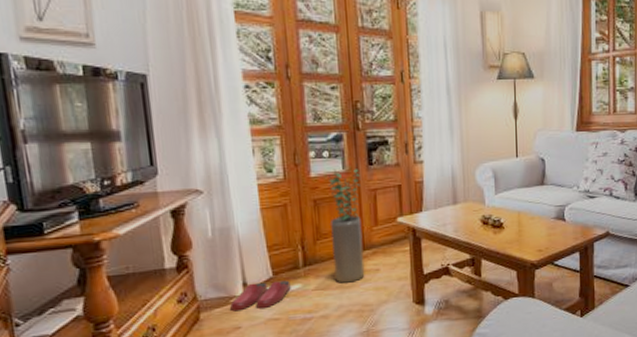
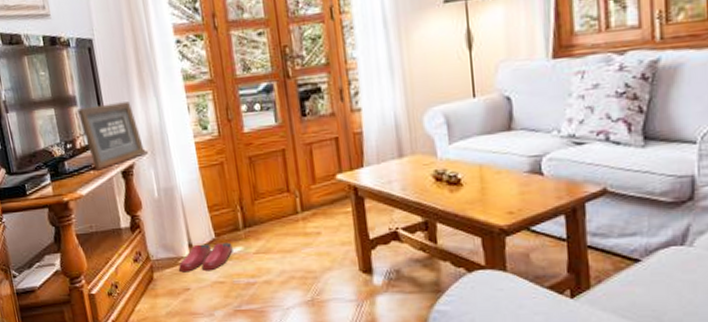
picture frame: none [121,141,200,210] -> present [77,101,145,171]
vase: present [328,163,365,283] -> none [262,115,306,247]

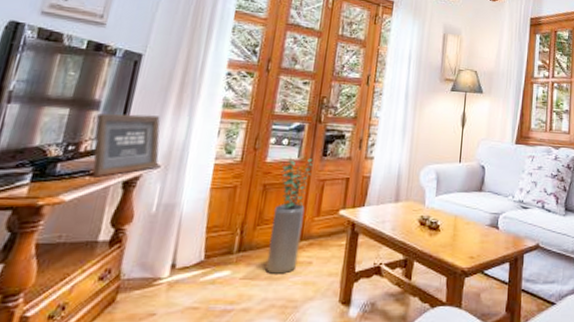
slippers: present [178,242,233,273] -> none [151,265,220,295]
vase: none [262,115,306,247] -> present [266,153,313,274]

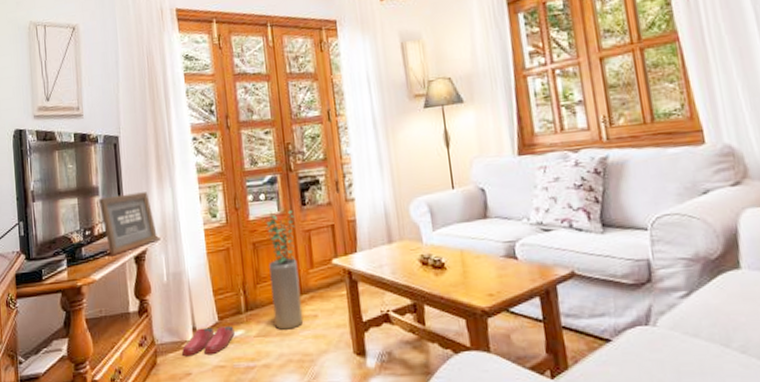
slippers: none [151,265,220,295] -> present [182,326,235,357]

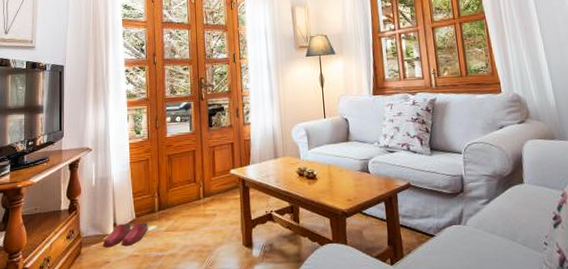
picture frame: present [99,192,157,256] -> none [43,111,90,163]
vase: present [265,204,304,330] -> none [179,126,205,226]

